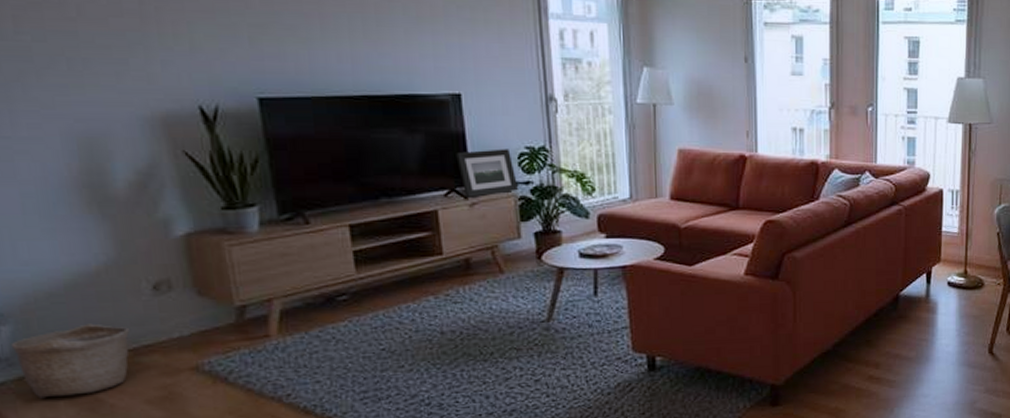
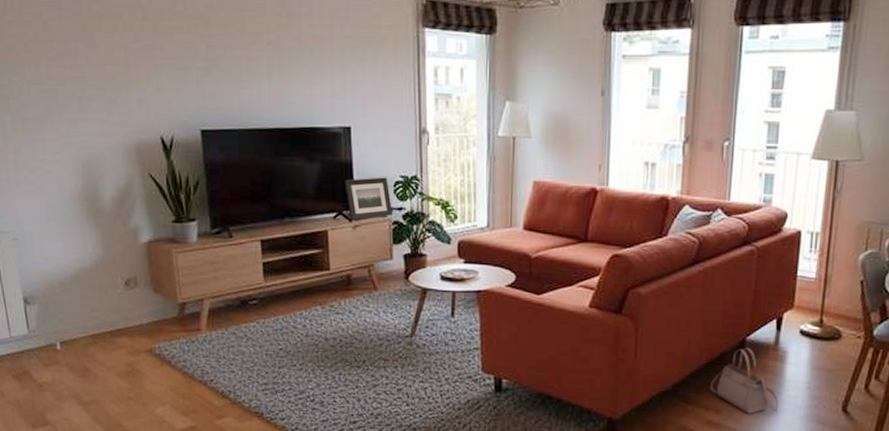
basket: present [10,323,130,399] -> none [36,308,109,364]
handbag: none [868,302,932,365] -> present [709,347,778,414]

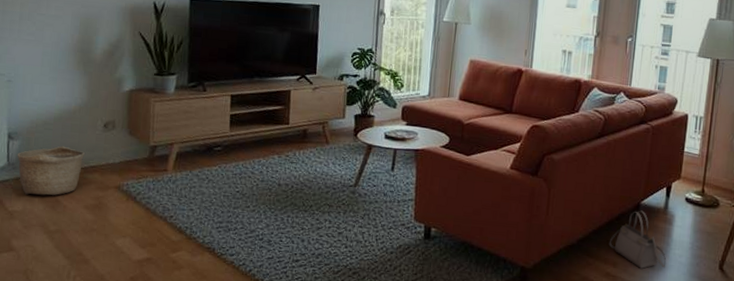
basket: none [36,308,109,364] -> present [17,146,85,196]
picture frame: present [344,177,392,220] -> none [309,48,349,83]

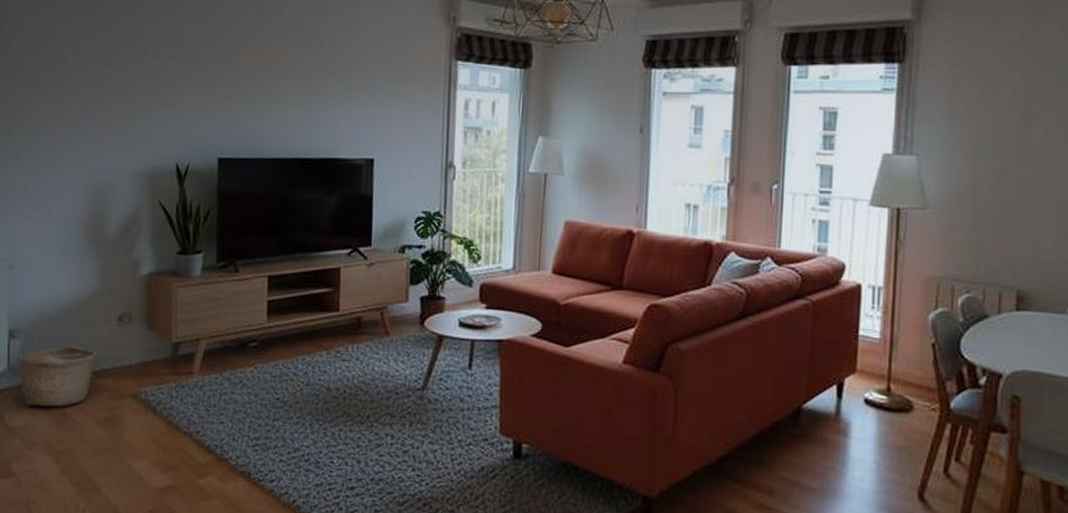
handbag: present [608,210,666,269] -> none [760,417,842,498]

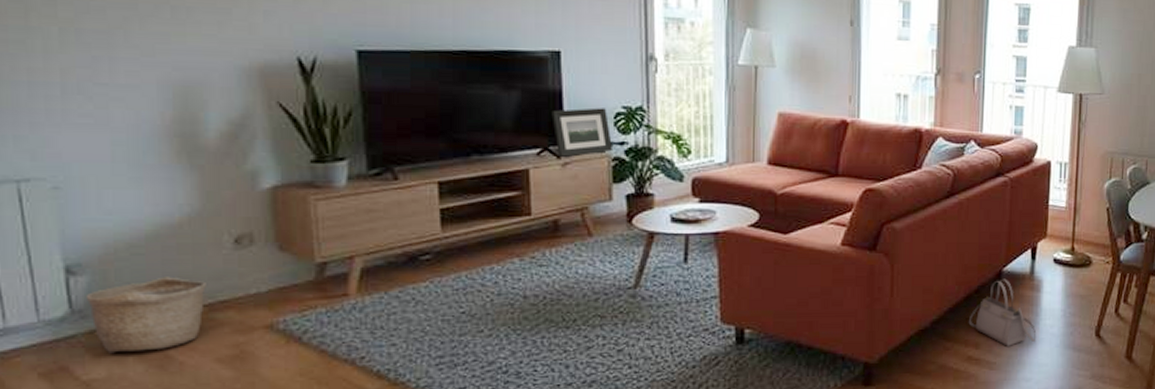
picture frame: none [362,212,412,258] -> present [551,108,612,157]
handbag: none [760,417,842,498] -> present [968,278,1036,346]

